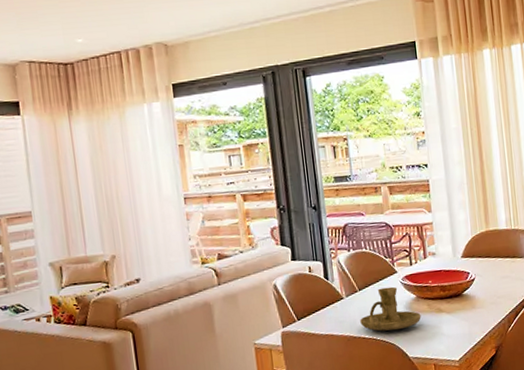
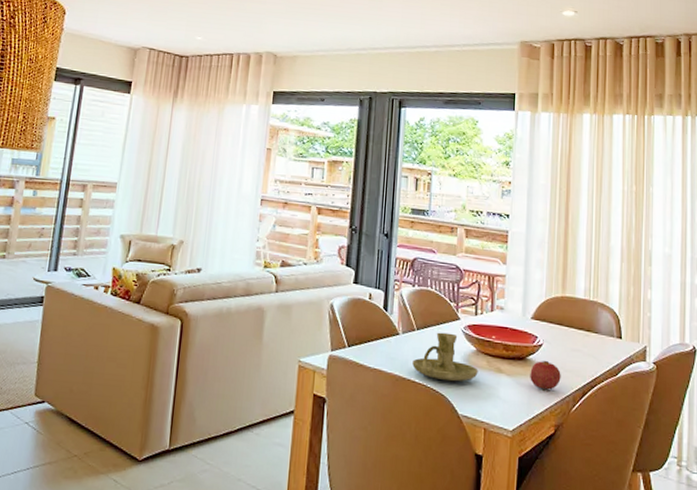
fruit: none [467,292,495,319] -> present [530,360,561,390]

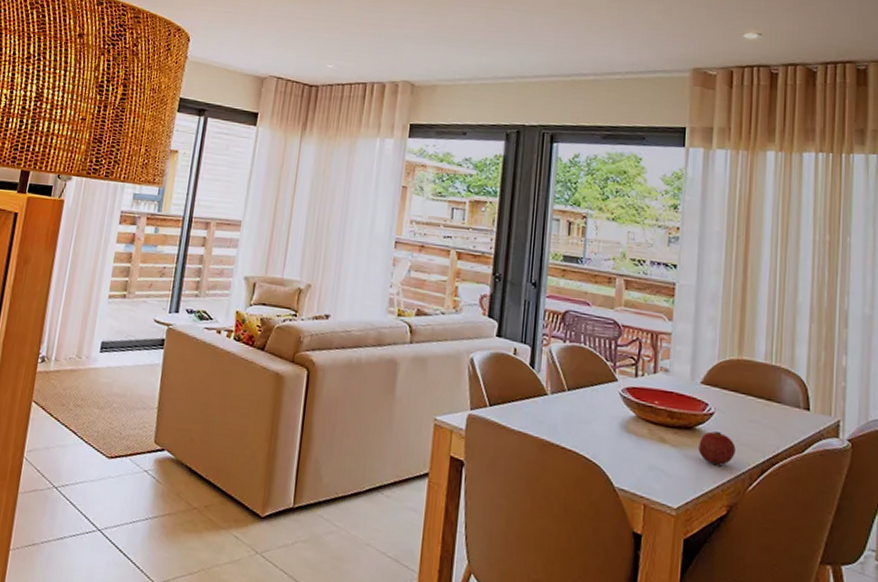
candle holder: present [412,332,478,382] -> none [562,394,638,451]

